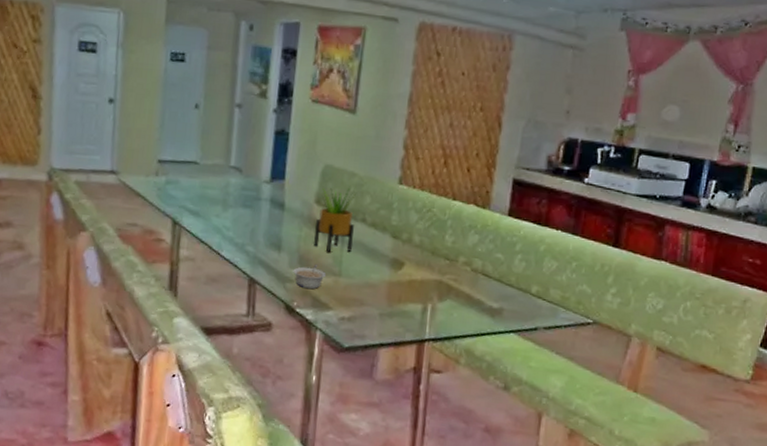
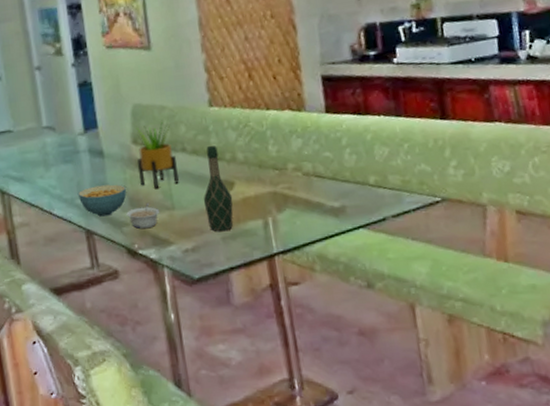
cereal bowl: none [249,236,298,269] -> present [77,184,127,217]
wine bottle: none [370,223,400,308] -> present [203,146,233,232]

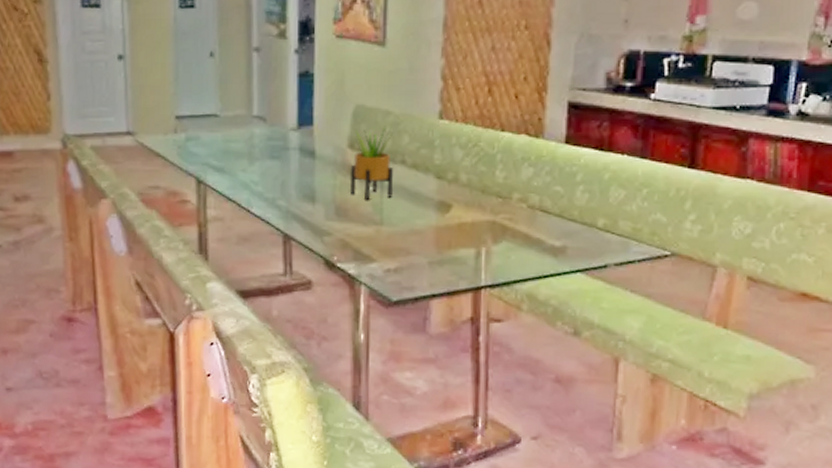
cereal bowl: present [77,184,127,217] -> none [280,188,333,222]
legume: present [126,202,160,229] -> none [330,214,367,241]
wine bottle: present [203,146,233,232] -> none [415,162,448,256]

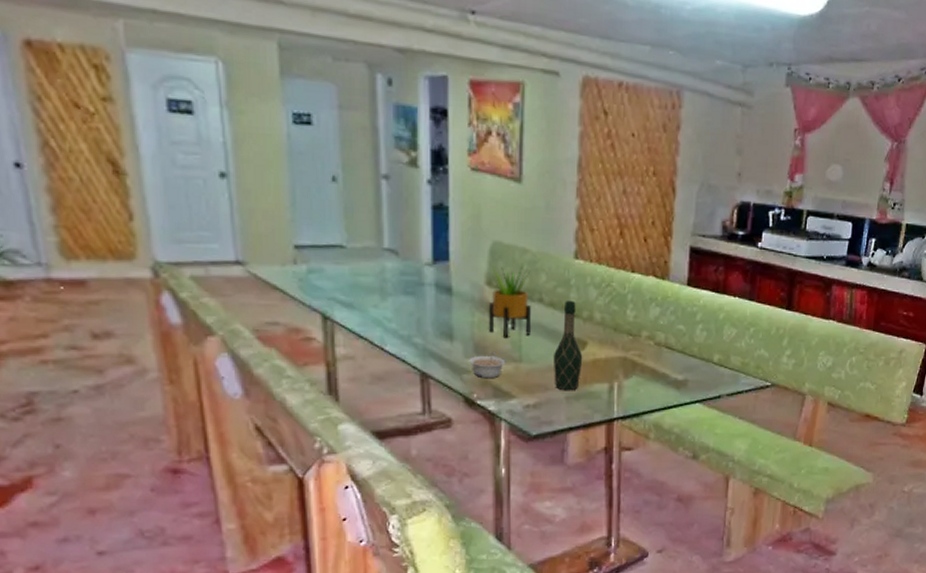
legume: none [330,214,367,241] -> present [469,351,506,378]
wine bottle: none [415,162,448,256] -> present [553,301,583,391]

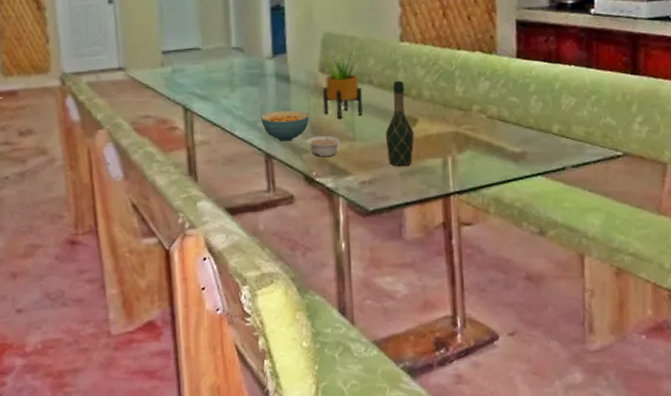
cereal bowl: none [416,325,472,360] -> present [260,110,309,142]

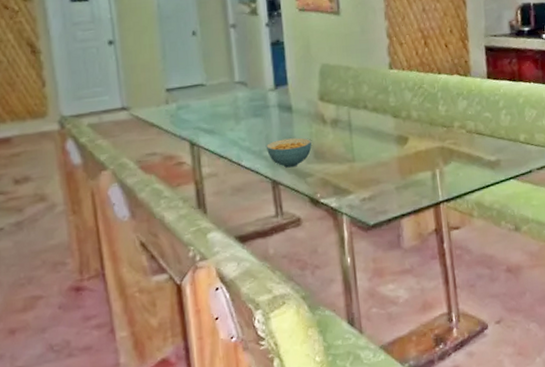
legume: present [307,131,341,156] -> none [311,155,342,179]
potted plant: present [323,50,362,118] -> none [323,79,360,142]
wine bottle: present [385,81,415,167] -> none [380,104,407,182]

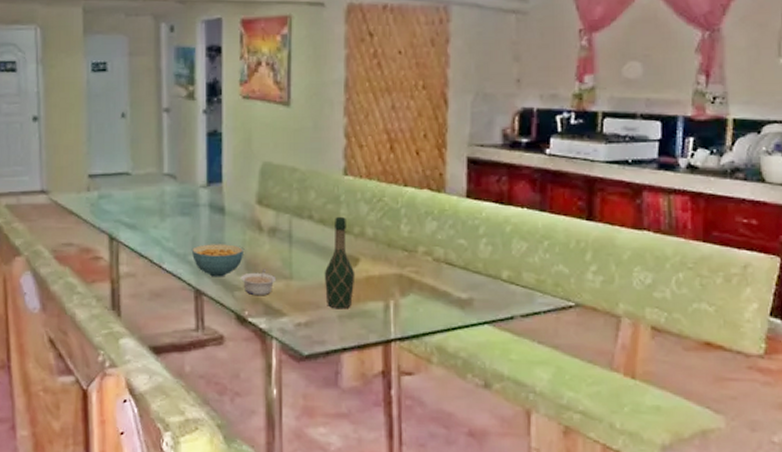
legume: none [311,155,342,179] -> present [240,268,277,295]
wine bottle: none [380,104,407,182] -> present [324,217,355,309]

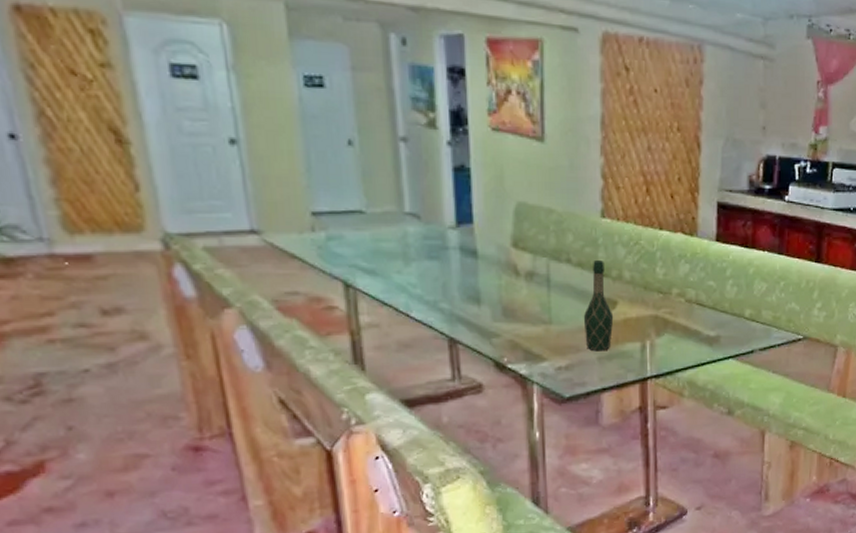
cereal bowl: present [191,244,243,277] -> none [442,290,500,325]
legume: present [240,268,277,295] -> none [498,314,536,341]

